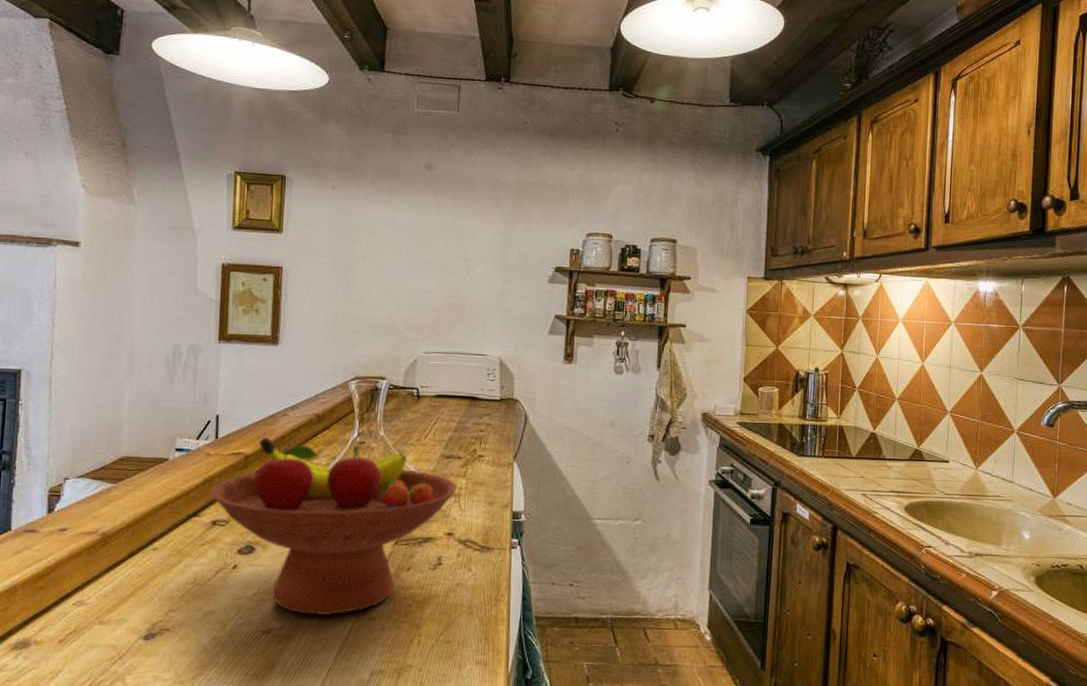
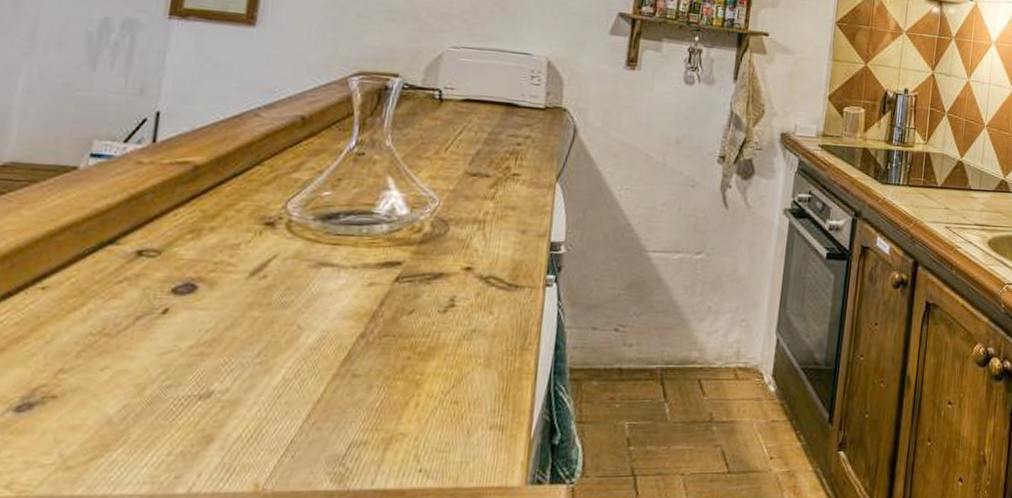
fruit bowl: present [209,437,458,615] -> none [136,142,483,372]

